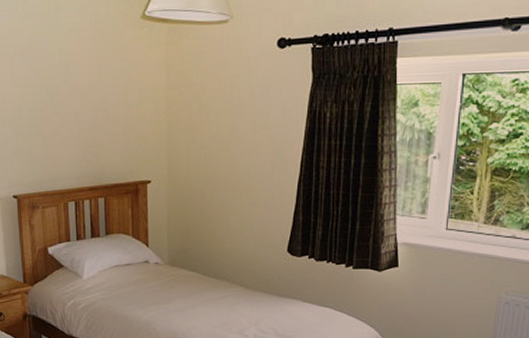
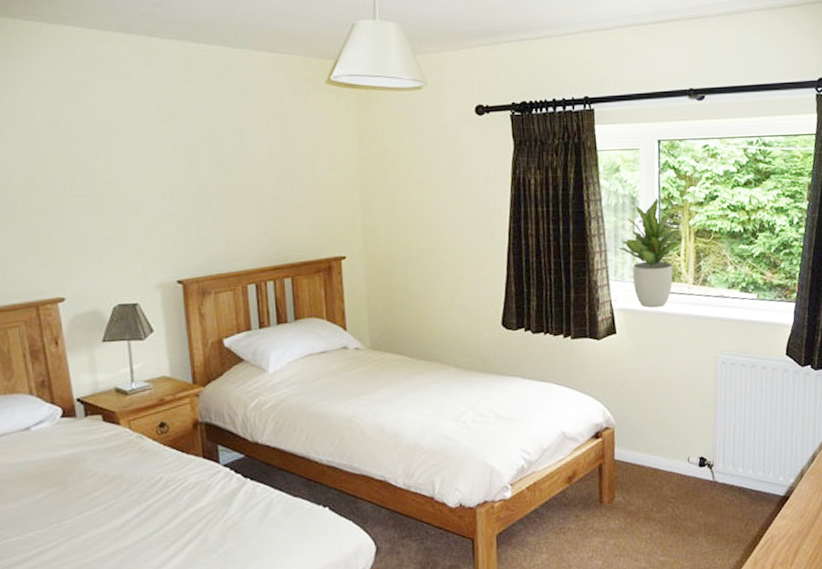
potted plant: none [407,133,477,245] -> present [617,197,681,309]

